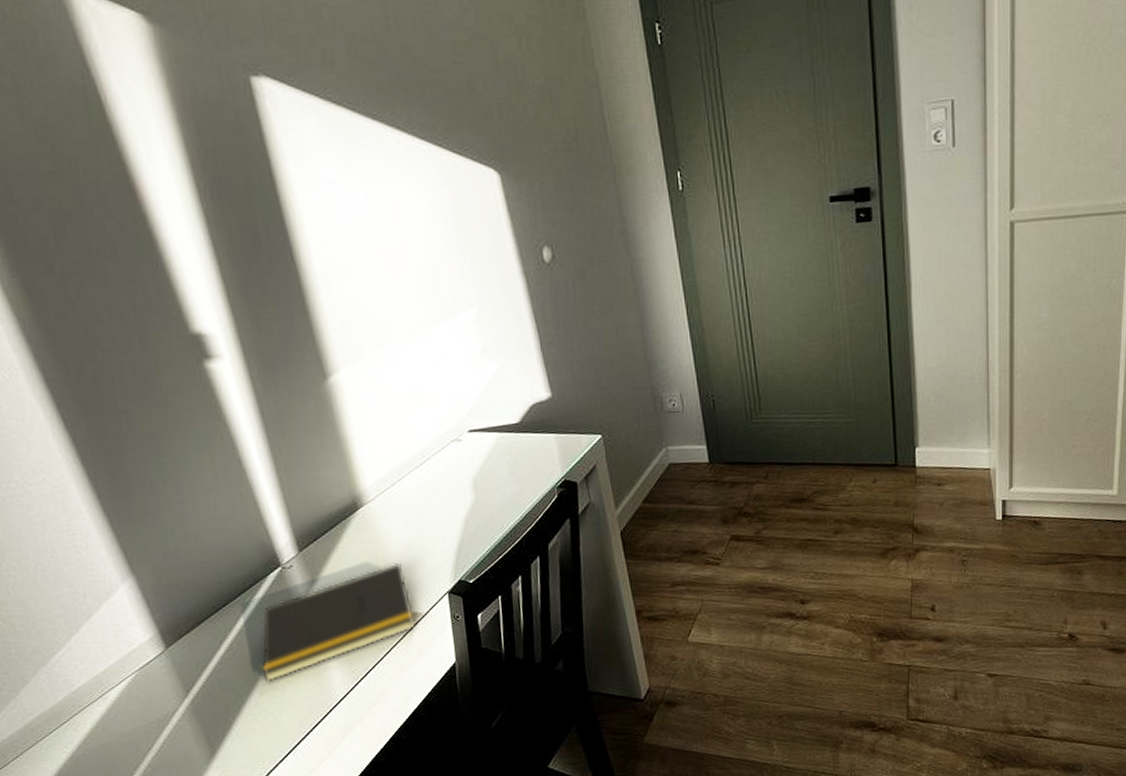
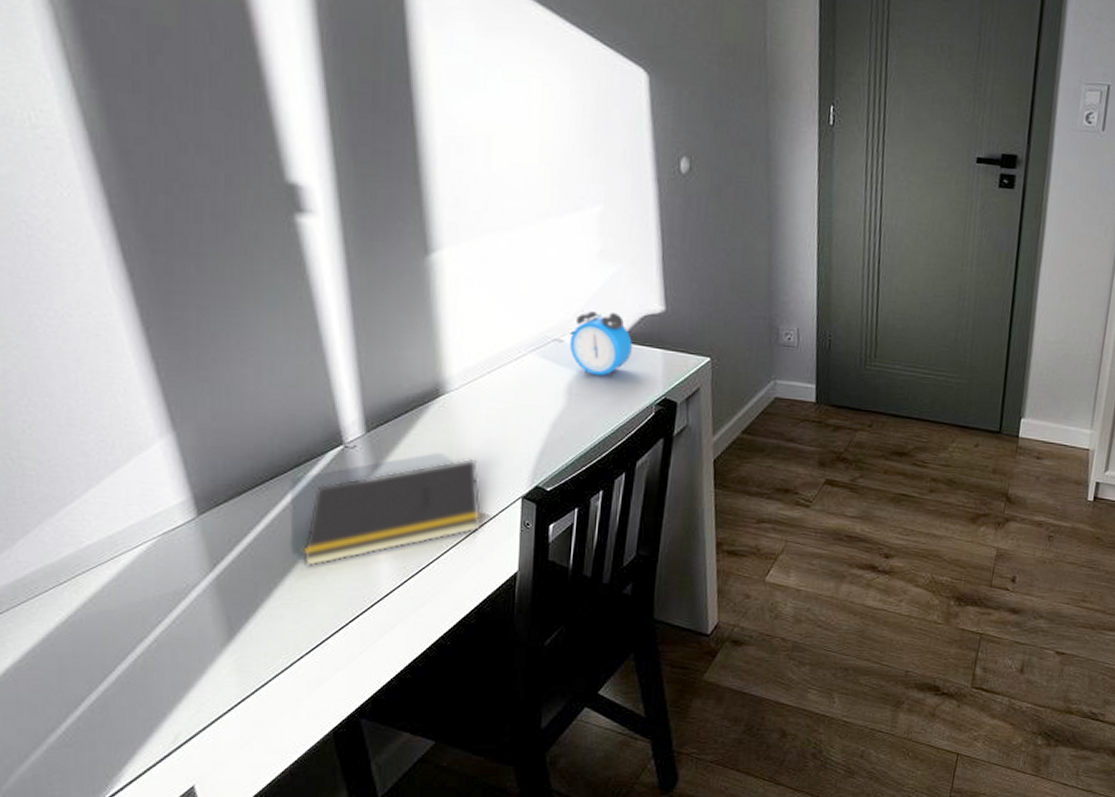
alarm clock: none [468,406,527,469] -> present [570,309,632,377]

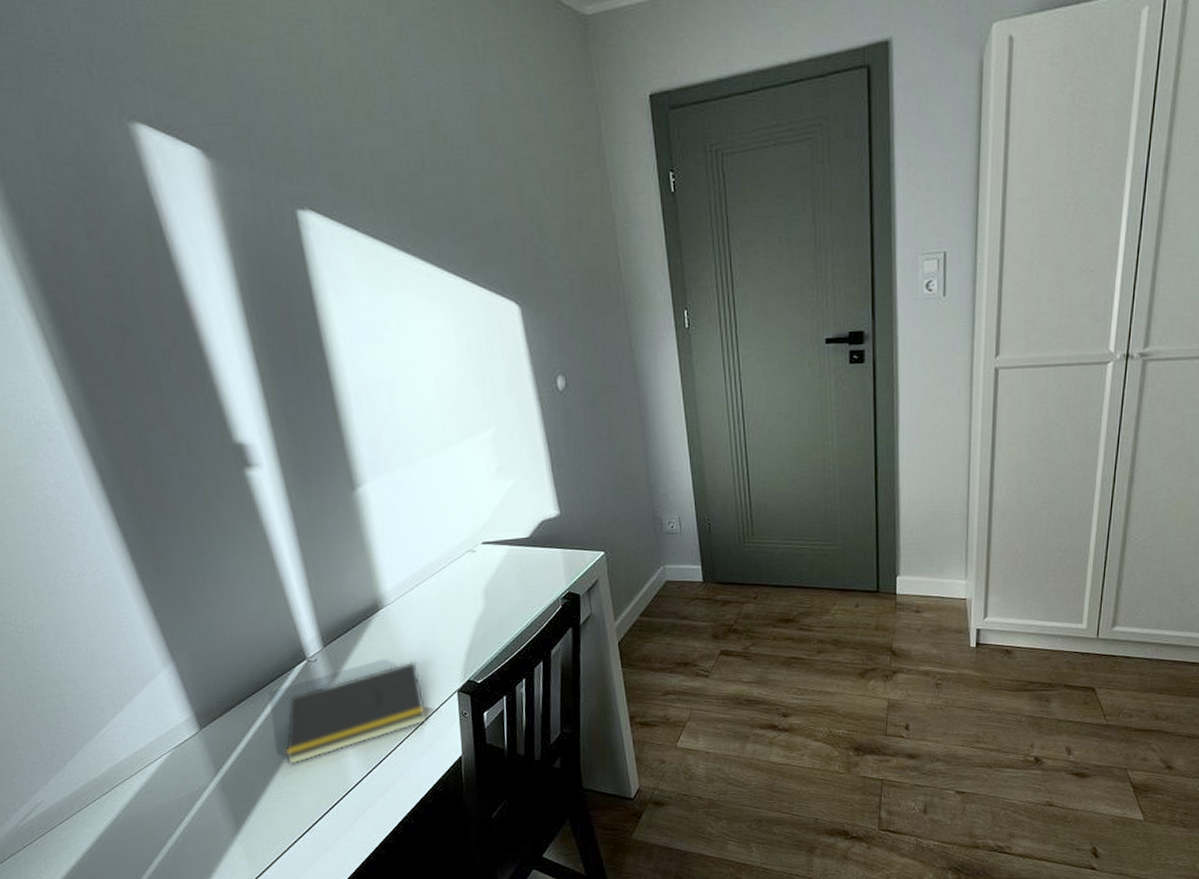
alarm clock: present [570,309,632,377] -> none [481,521,535,579]

